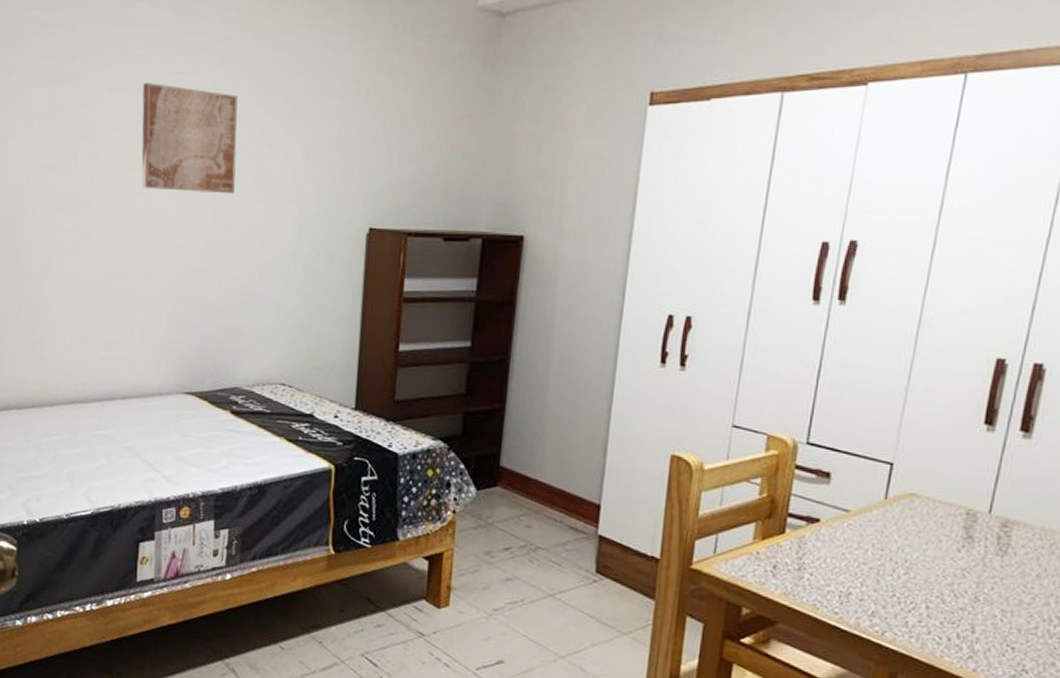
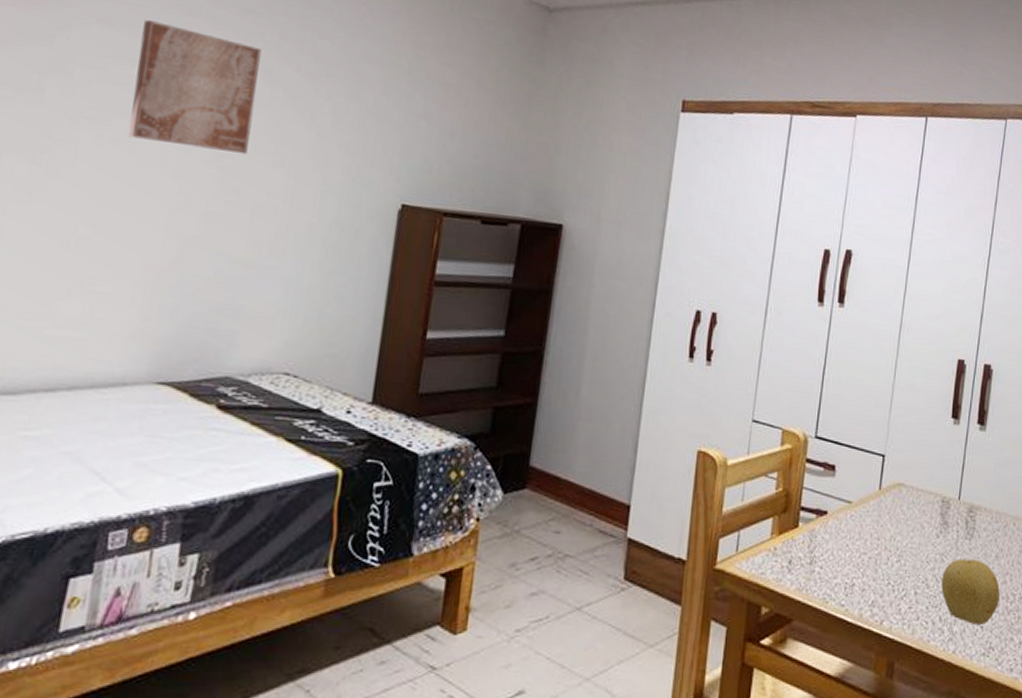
fruit: none [961,575,1040,647] -> present [941,559,1000,626]

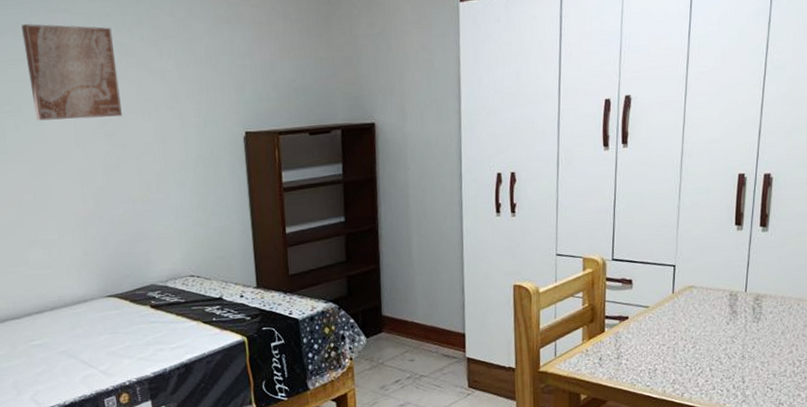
fruit: present [941,559,1000,626] -> none [733,337,787,388]

